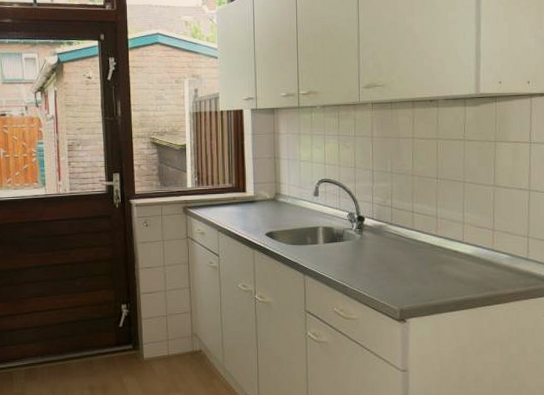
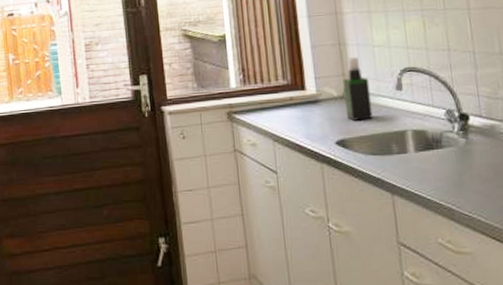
spray bottle: none [275,169,295,218] -> present [342,57,373,121]

